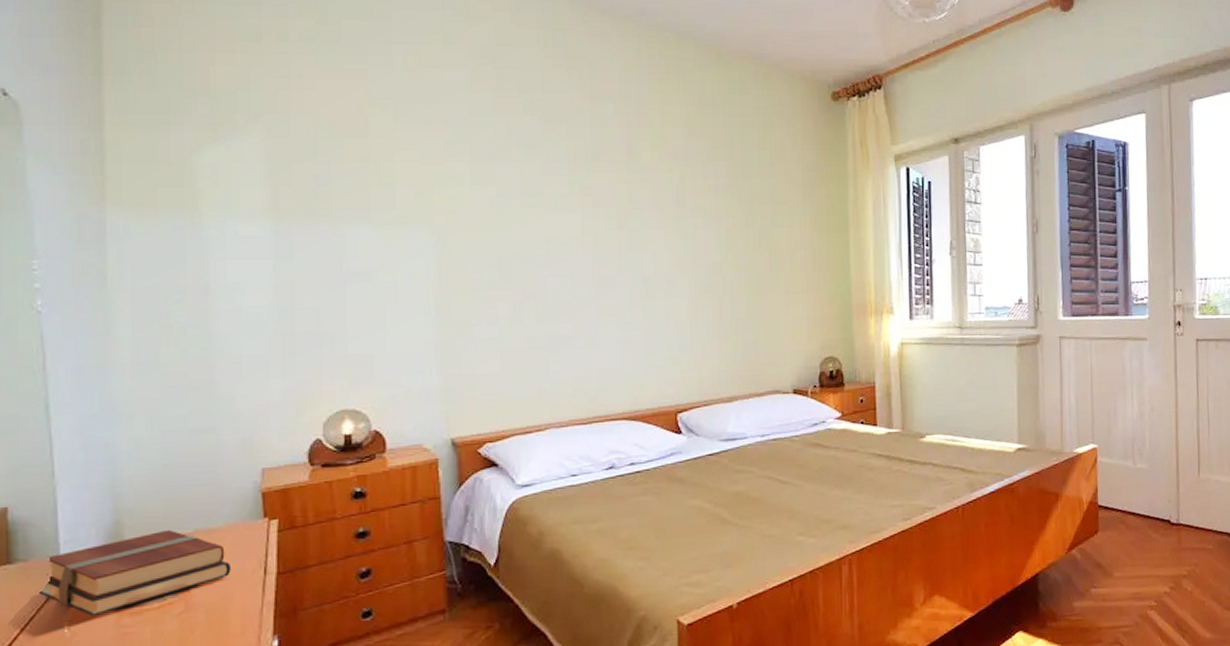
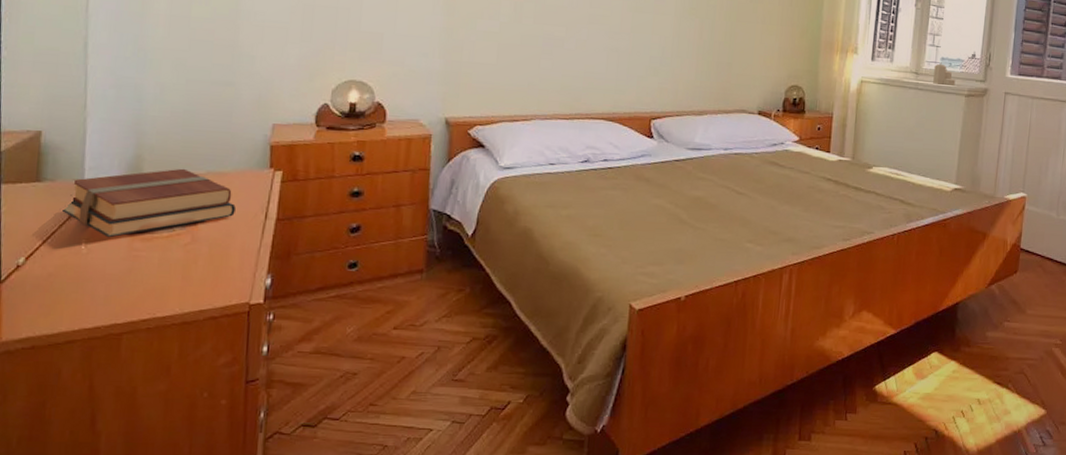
candle: none [979,312,1004,337] -> present [933,62,956,86]

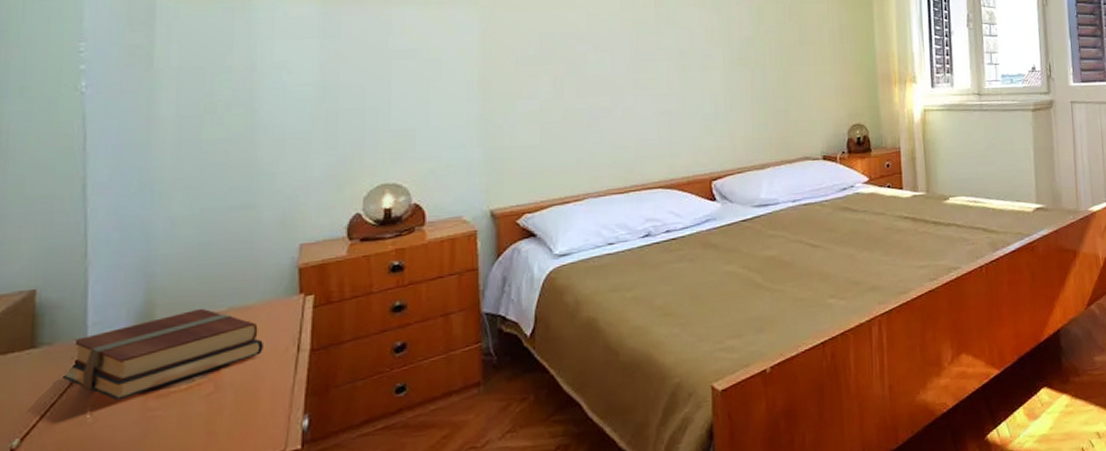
candle: present [933,62,956,86] -> none [996,80,1020,103]

